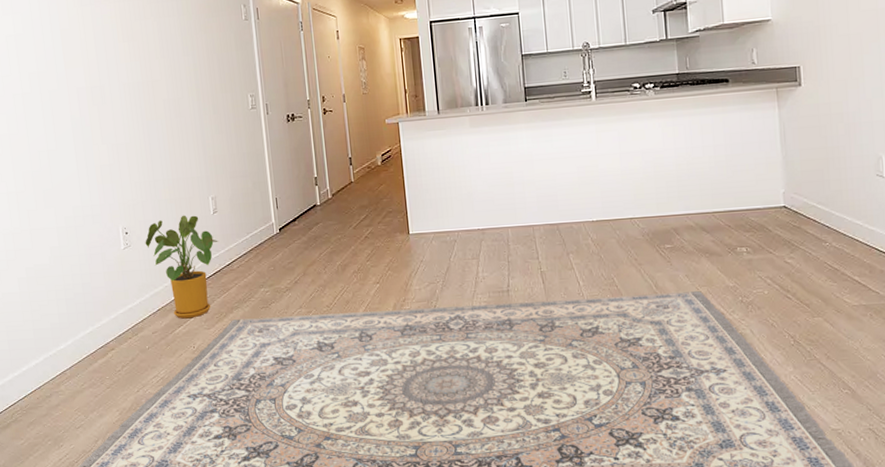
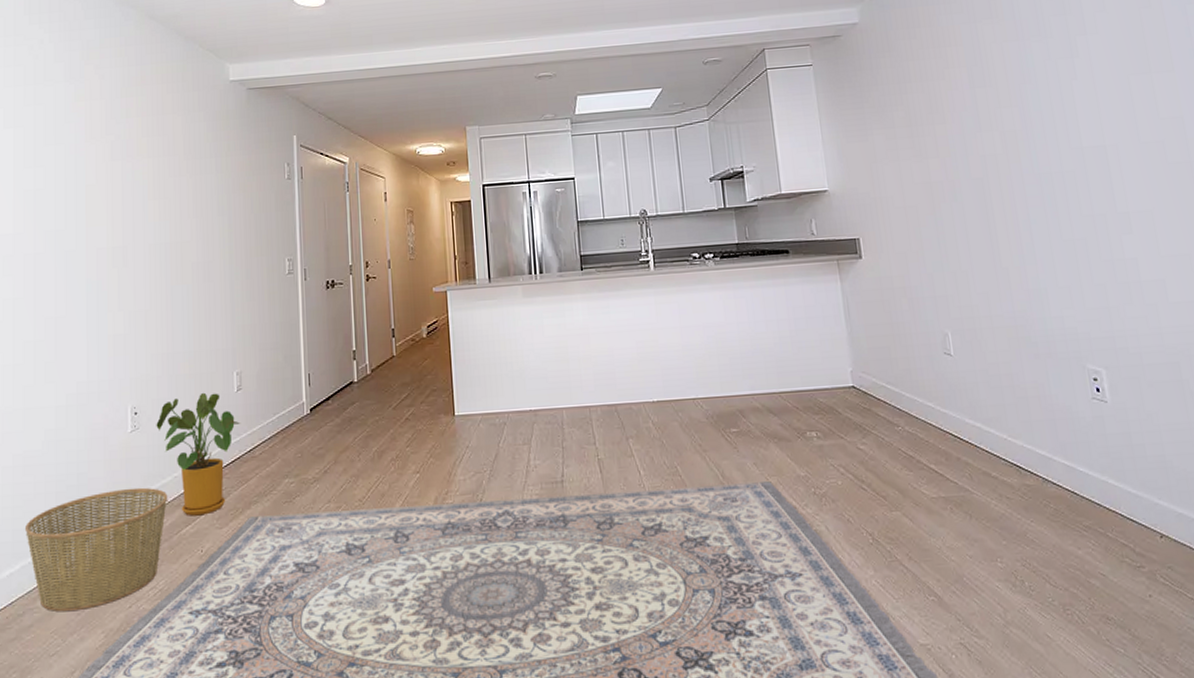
basket: none [43,295,161,395] -> present [26,487,168,612]

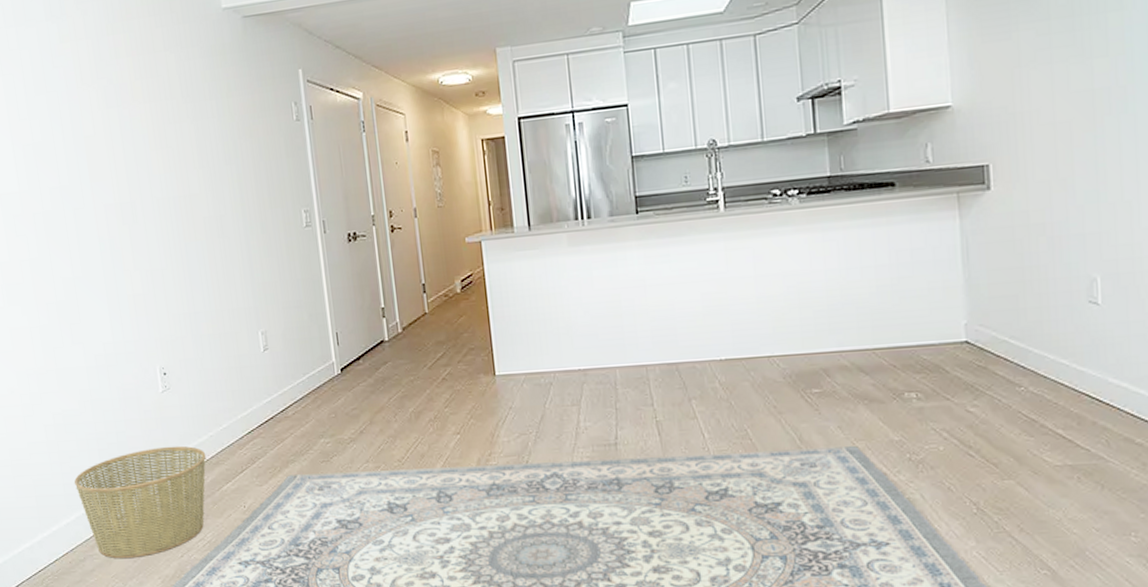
house plant: present [156,392,240,516] -> none [186,352,270,474]

